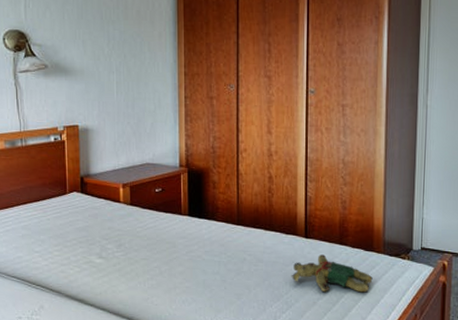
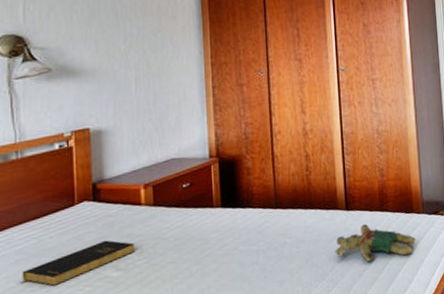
book: none [26,229,114,261] -> present [20,240,135,286]

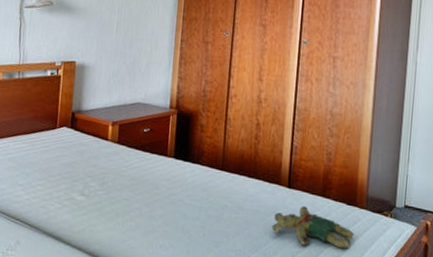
book: present [20,240,135,286] -> none [9,165,98,196]

